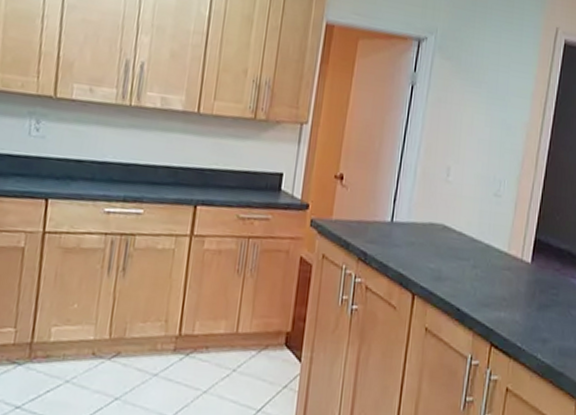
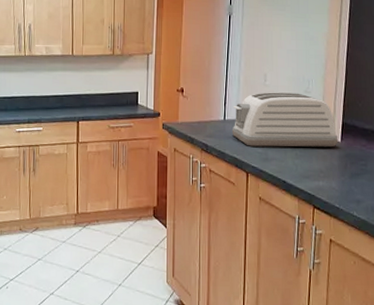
toaster: none [399,190,529,269] -> present [231,92,338,147]

